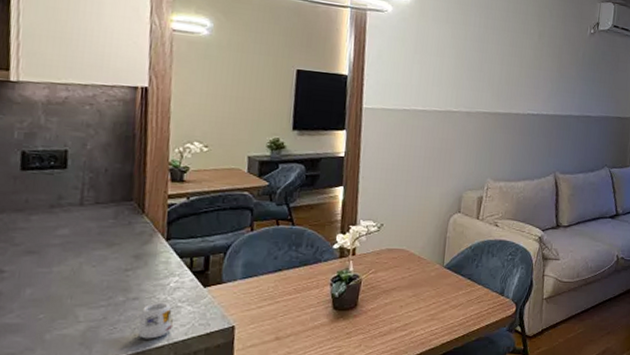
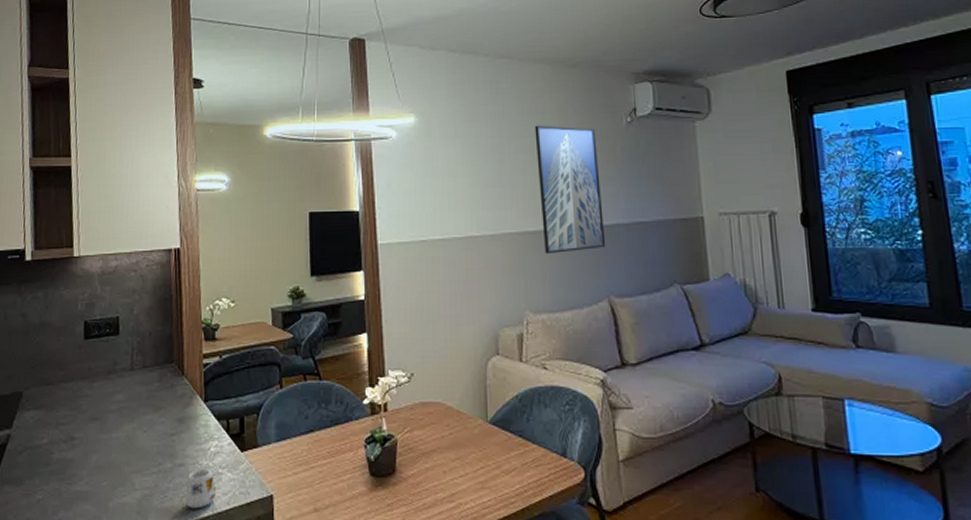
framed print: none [510,23,565,134] -> present [535,125,606,254]

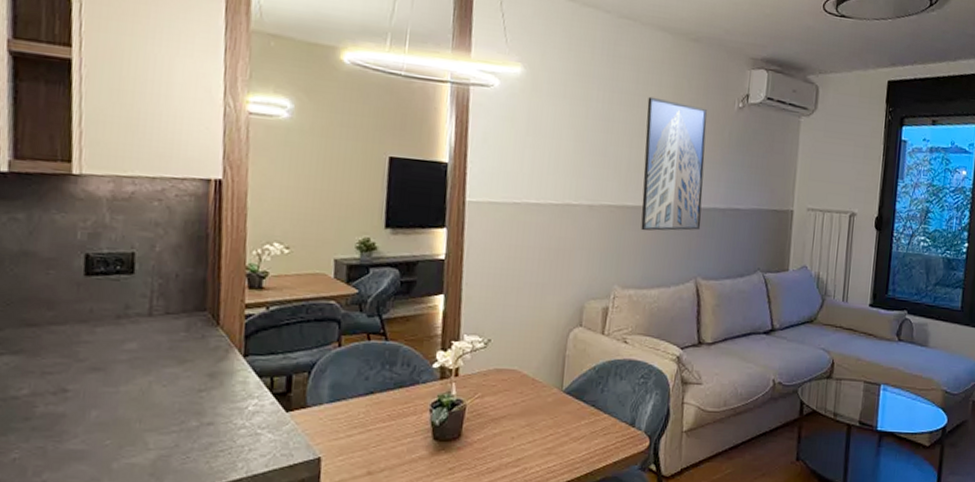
mug: present [176,468,217,509] -> none [202,428,253,471]

